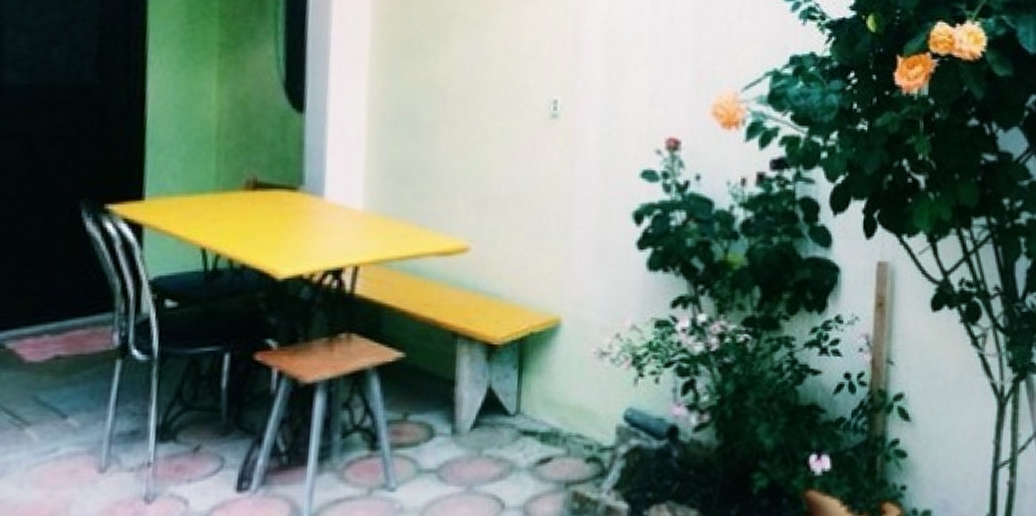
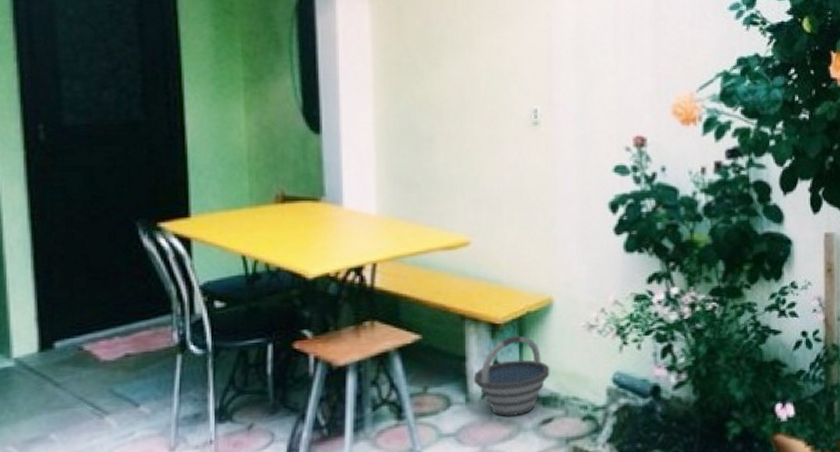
bucket: none [462,359,553,453] -> present [473,335,550,416]

